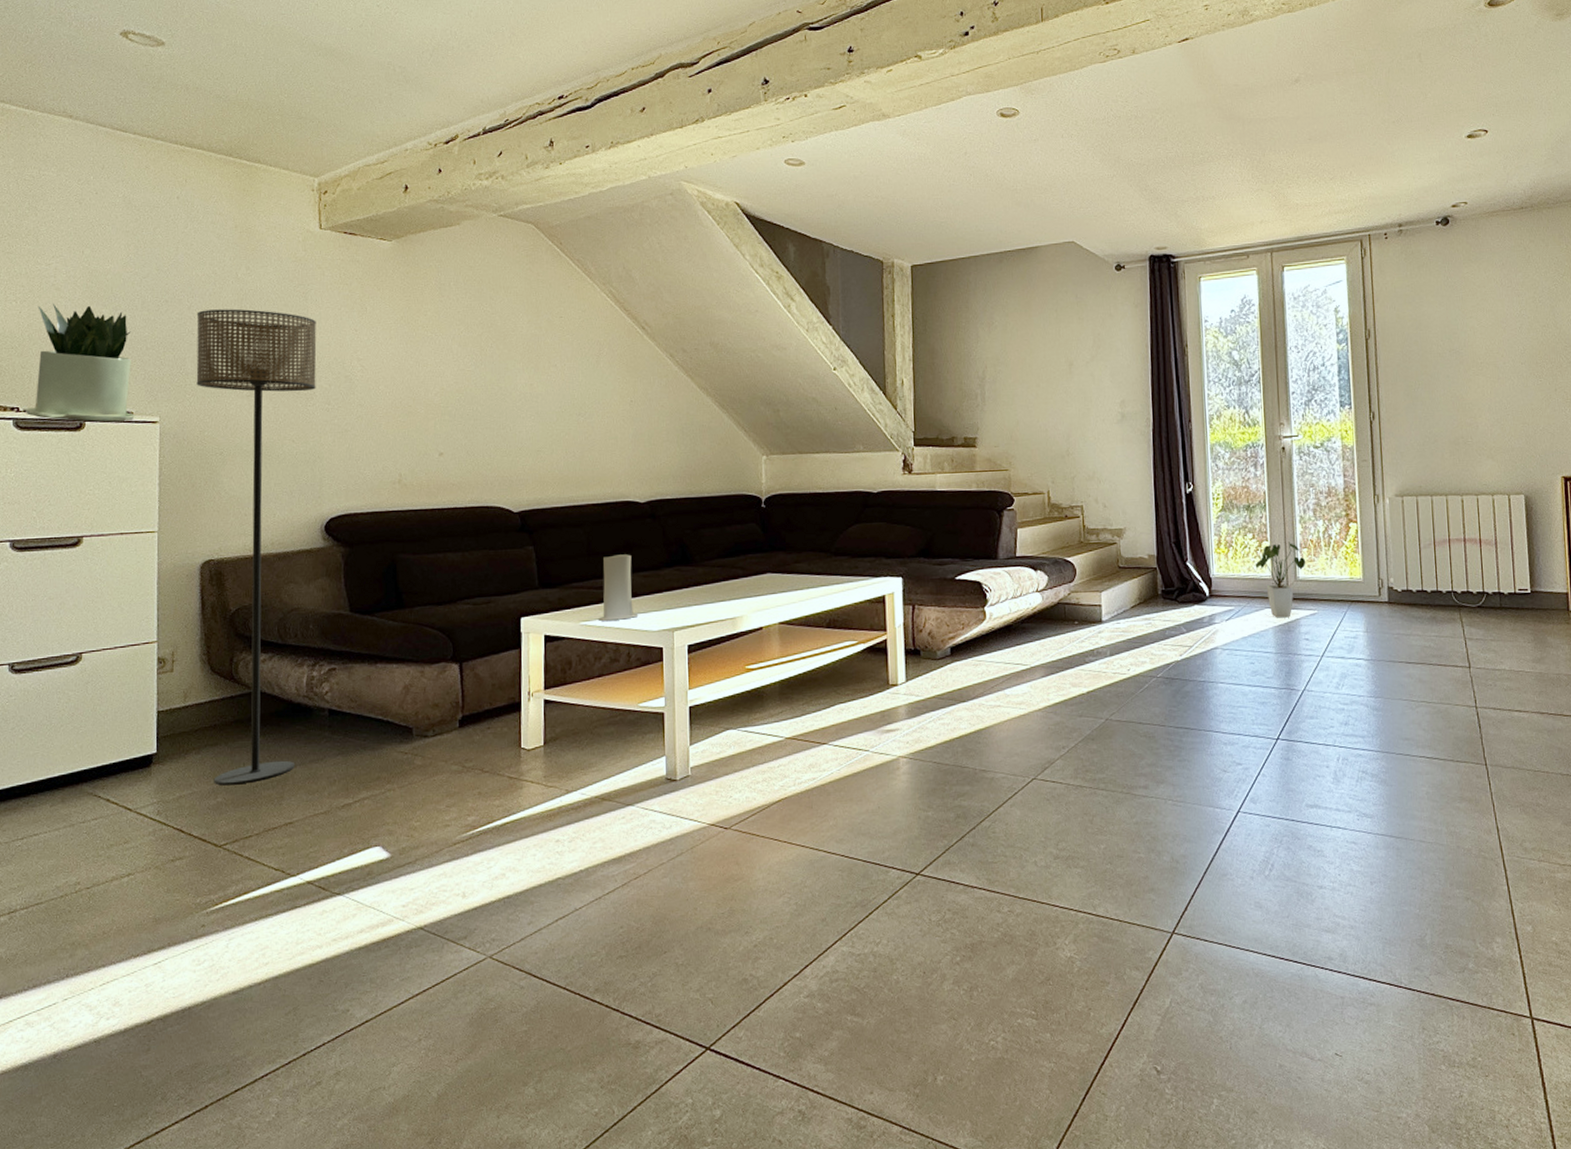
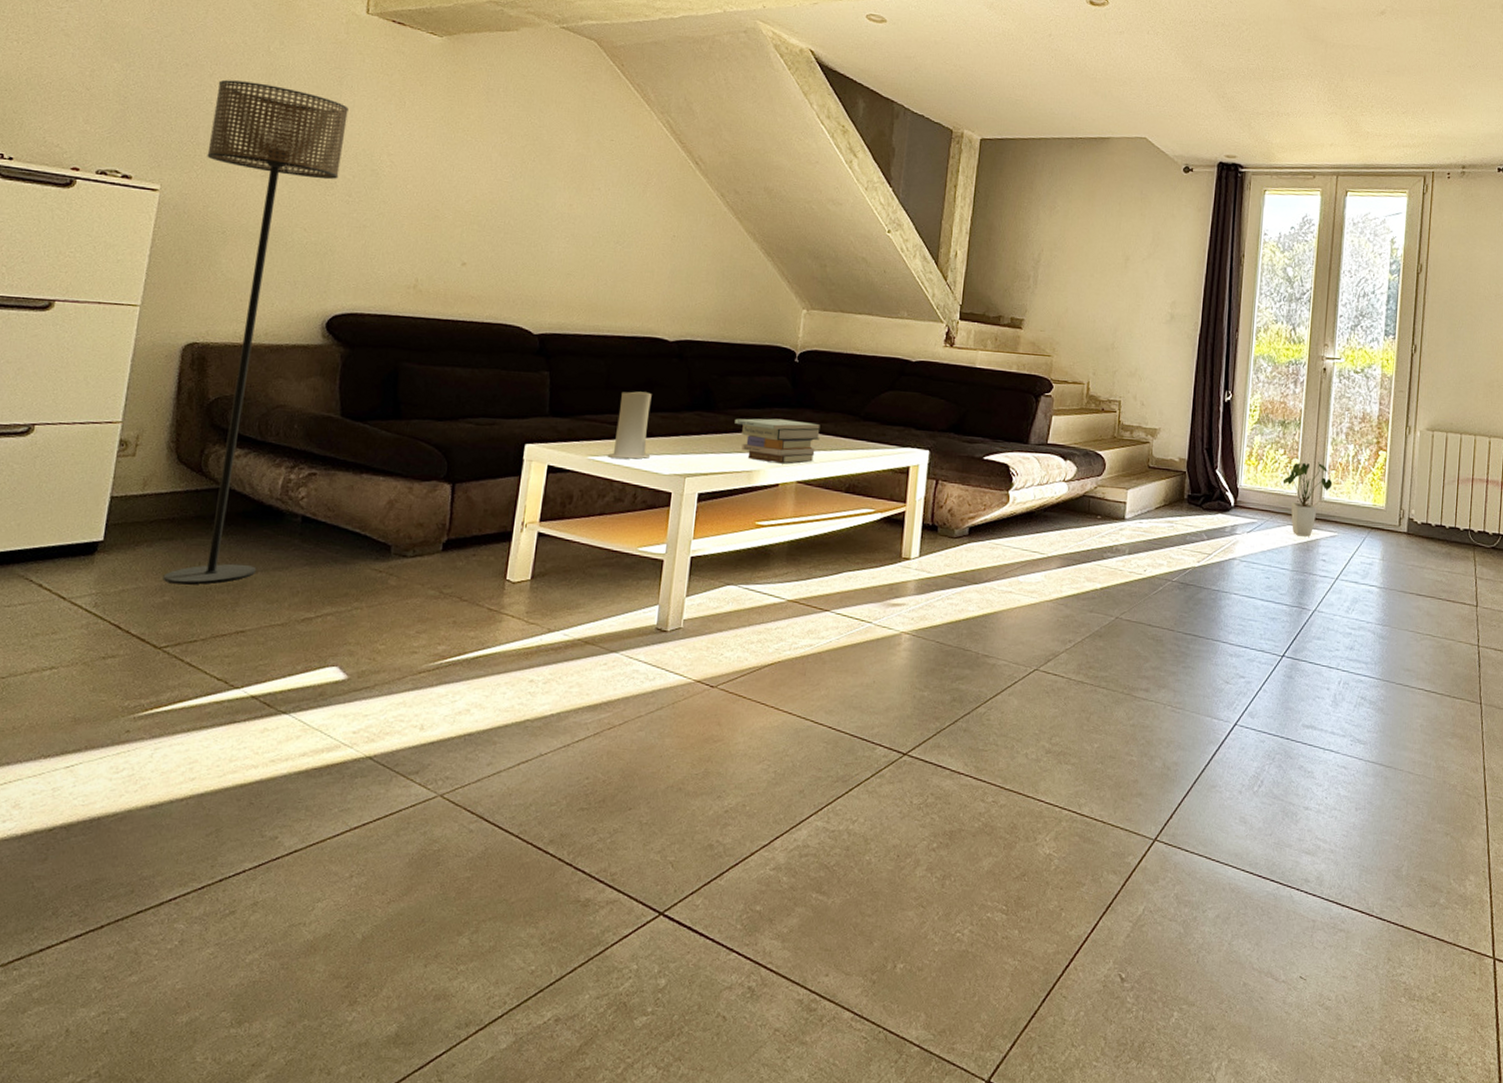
planter: present [24,303,136,422] -> none [9,49,142,185]
books: none [713,564,796,608] -> present [735,418,821,464]

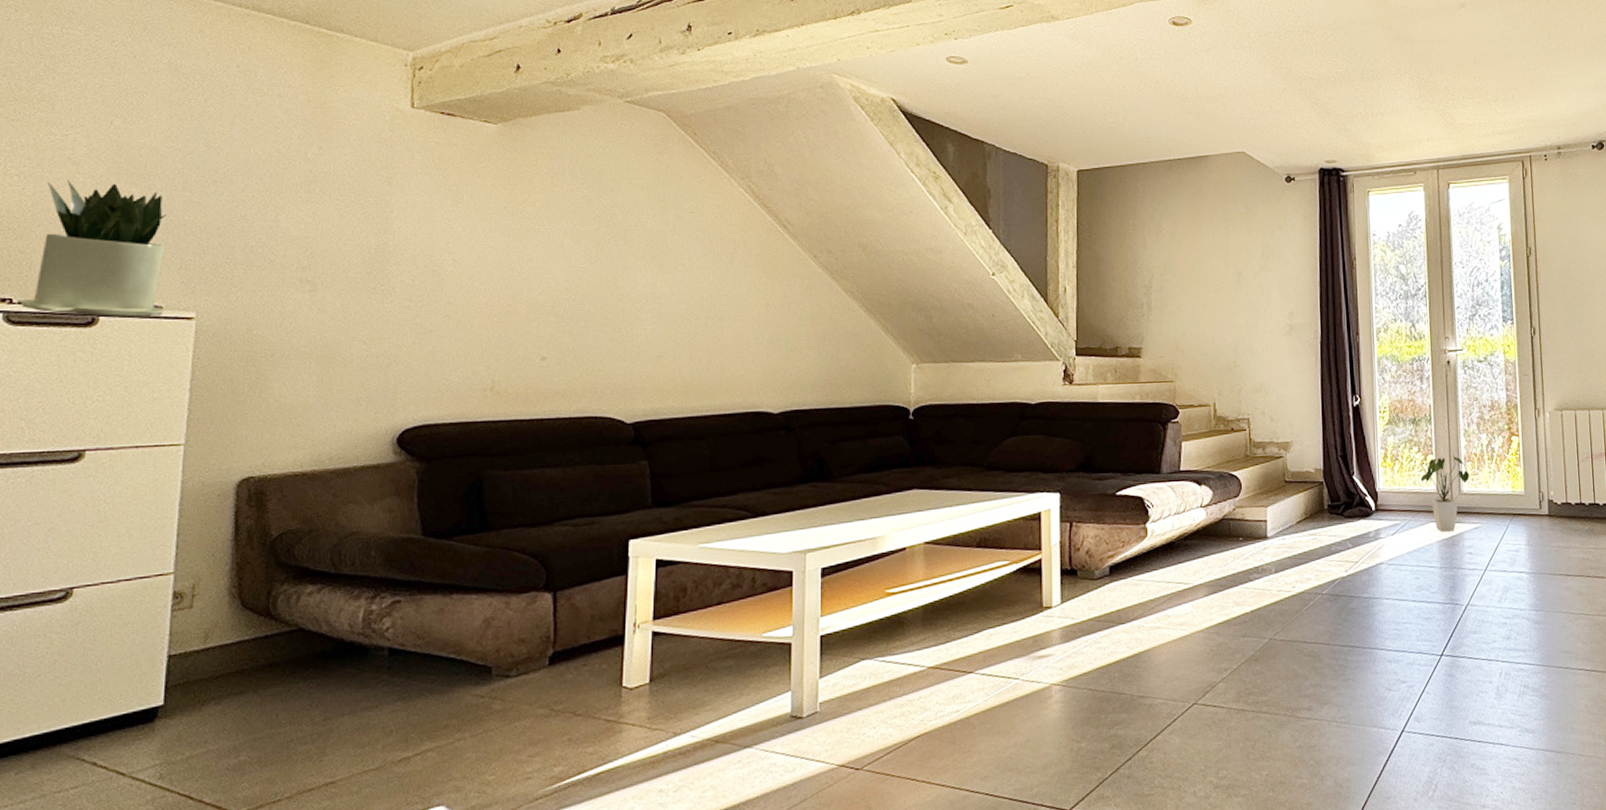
planter: none [9,49,142,185] -> present [19,179,167,318]
floor lamp: present [163,79,349,585] -> none [236,192,401,741]
candle: present [607,391,652,459] -> none [719,469,767,543]
books: present [735,418,821,464] -> none [853,479,945,527]

